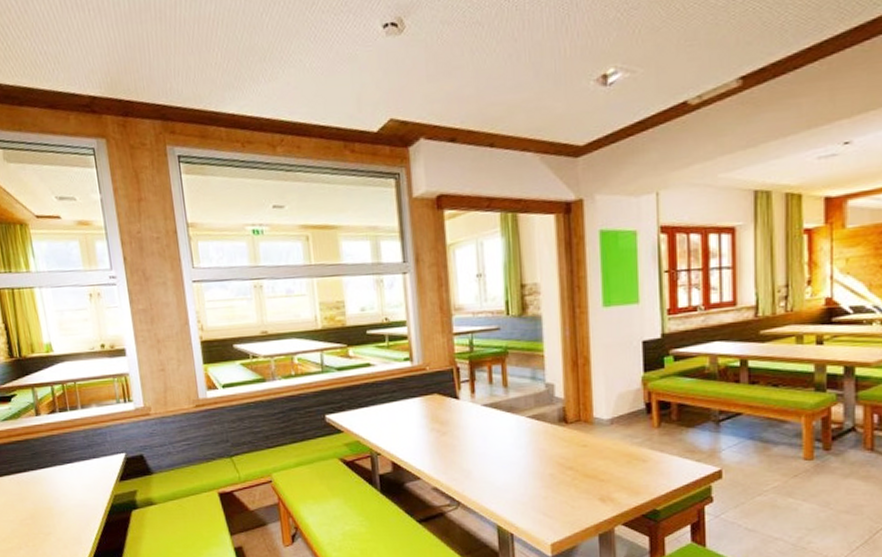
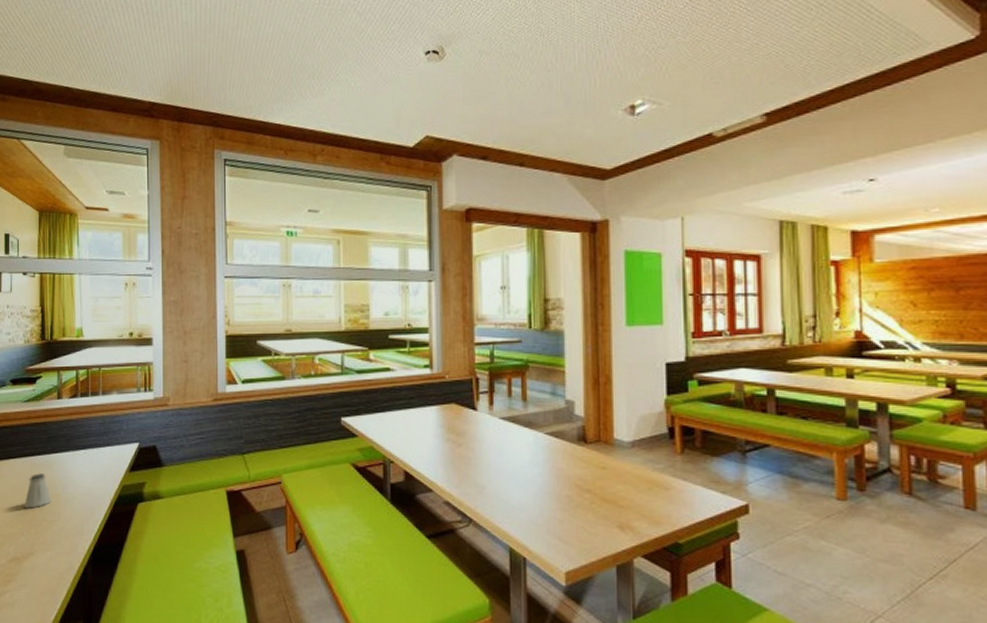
saltshaker: none [18,489,45,524] -> present [24,473,52,509]

